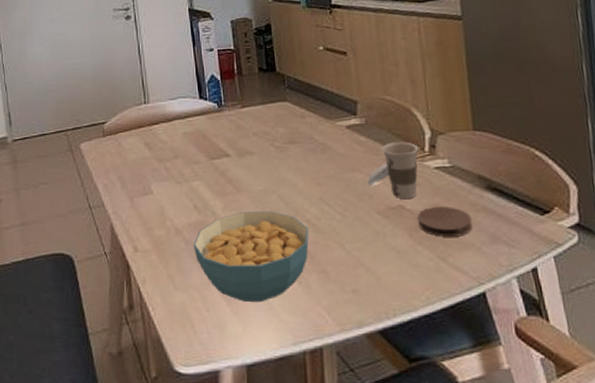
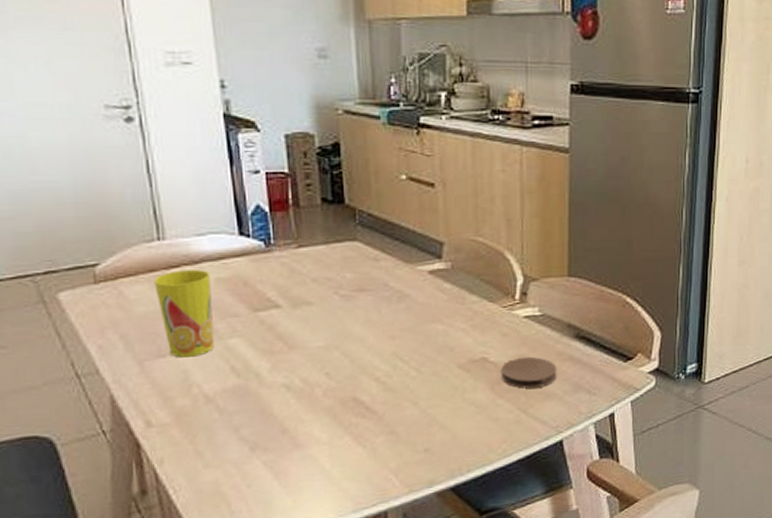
cup: none [141,126,182,196] -> present [154,270,214,358]
cereal bowl: present [193,211,309,303] -> none [229,370,378,473]
cup: present [367,142,419,200] -> none [448,289,509,352]

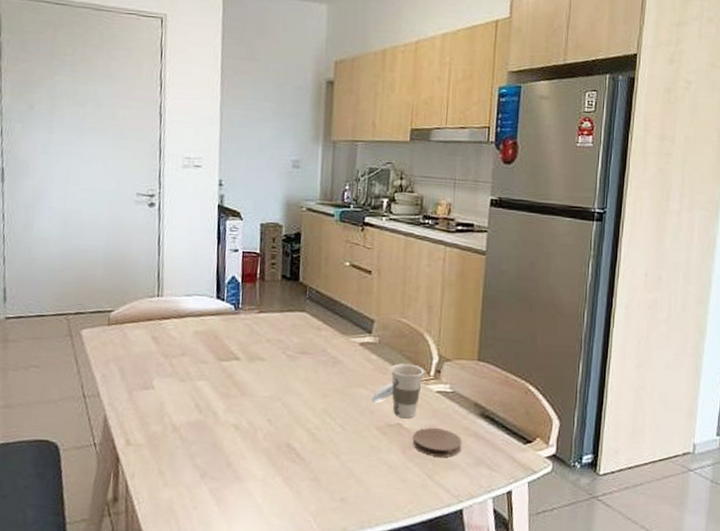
cup: present [154,270,214,358] -> none [149,322,191,392]
cup: none [448,289,509,352] -> present [371,363,425,419]

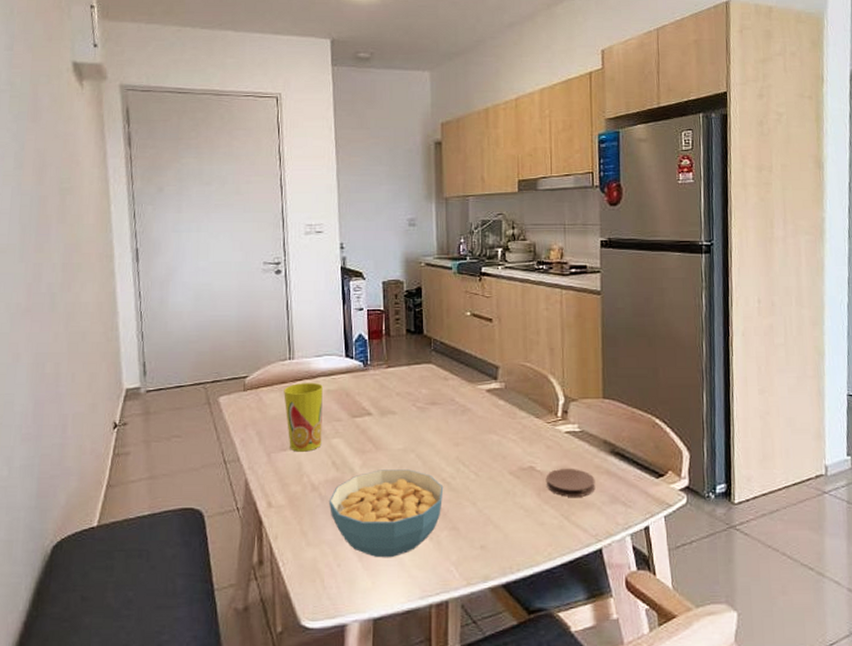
cup: none [149,322,191,392] -> present [284,383,323,452]
cereal bowl: none [189,415,308,504] -> present [328,469,444,558]
cup: present [371,363,425,419] -> none [502,407,553,461]

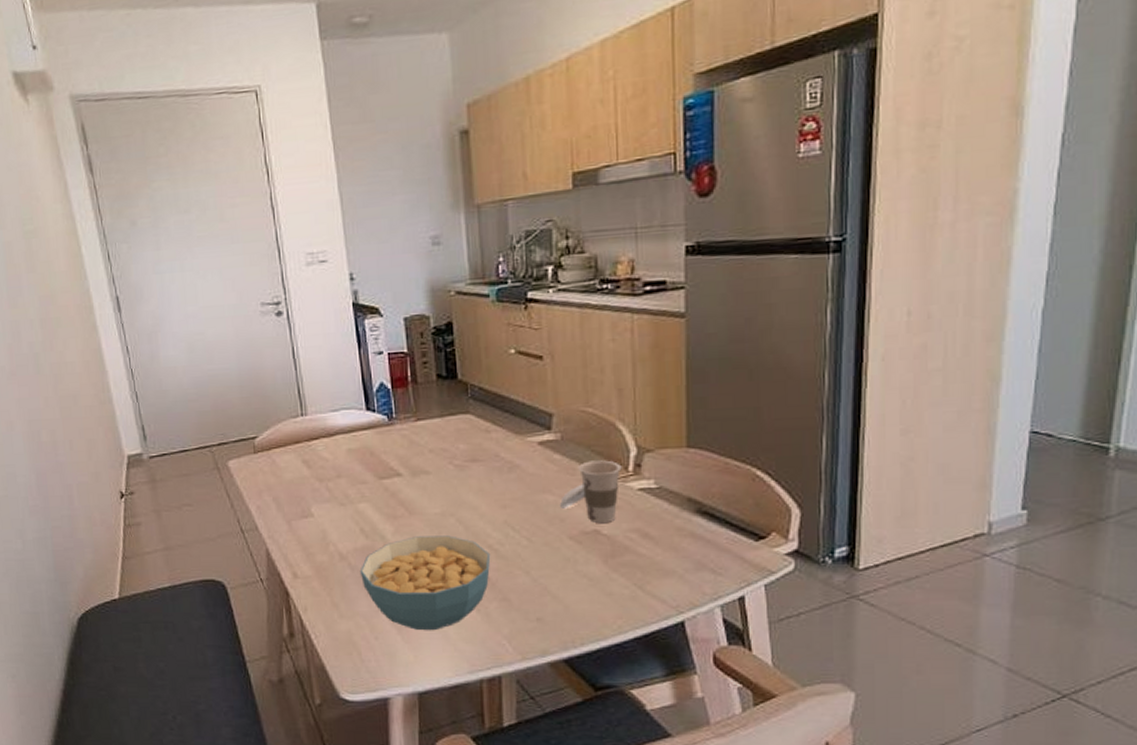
cup: present [284,383,323,452] -> none [298,441,347,519]
cup: none [502,407,553,461] -> present [559,460,622,524]
coaster: present [546,468,596,497] -> none [614,530,677,564]

